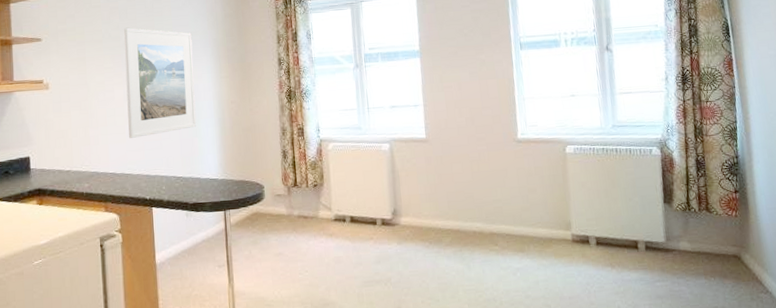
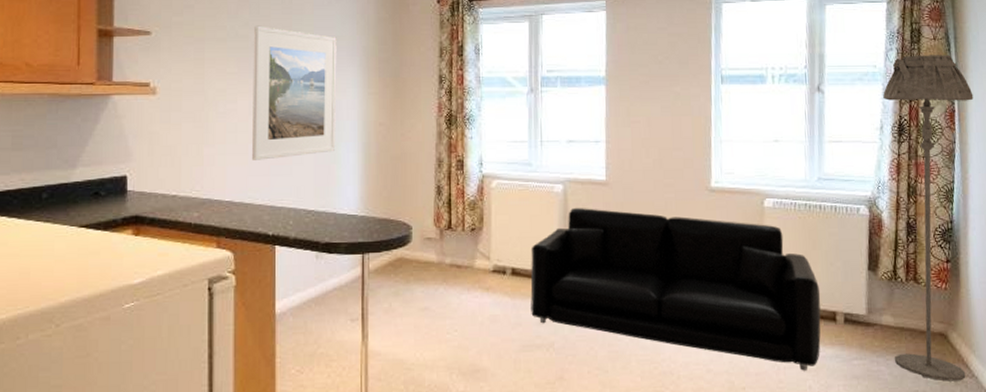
loveseat: none [365,162,626,293] -> present [530,208,821,371]
floor lamp: none [665,11,761,298] -> present [883,55,974,382]

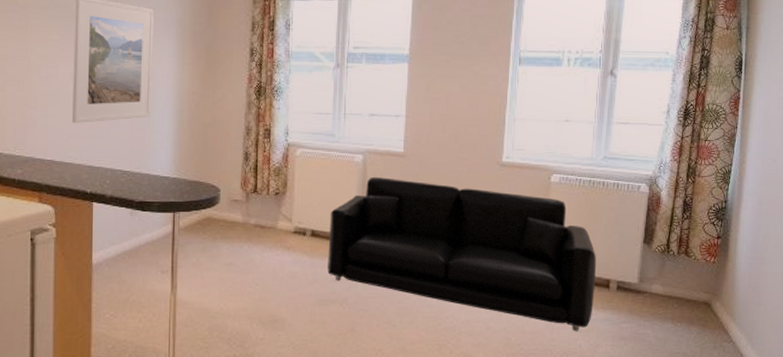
floor lamp: present [883,55,974,382] -> none [661,43,759,345]

